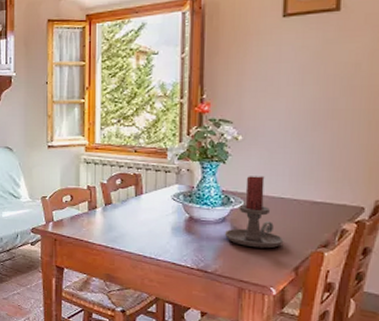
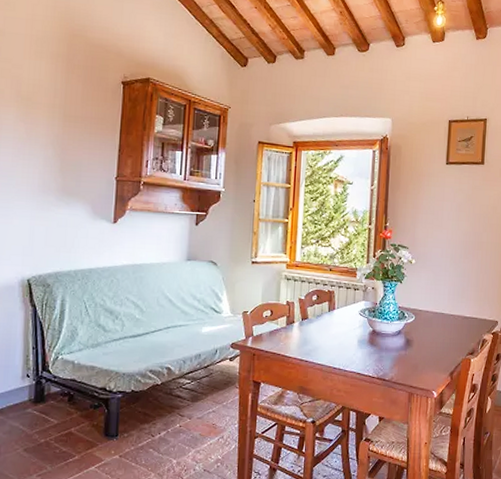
candle holder: present [225,176,284,249] -> none [400,294,443,357]

